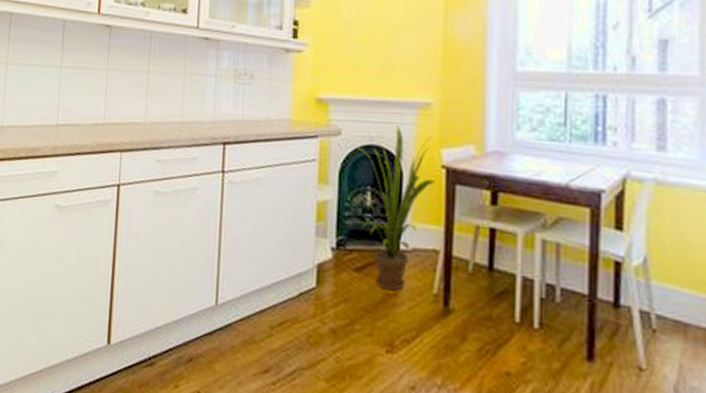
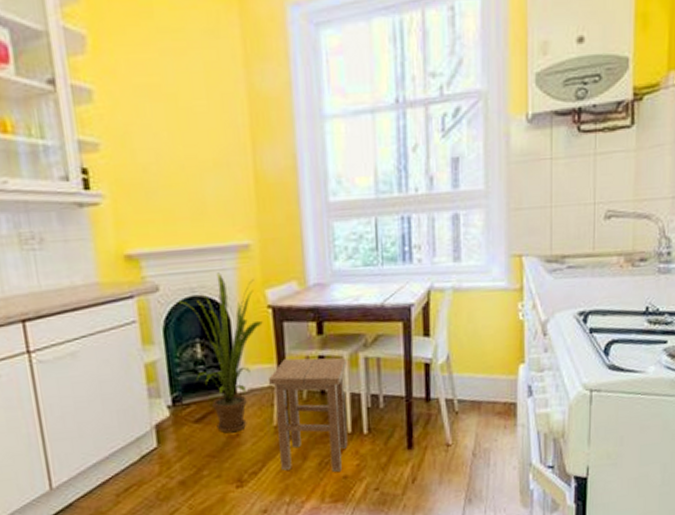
stool: none [434,224,522,367] -> present [269,357,348,473]

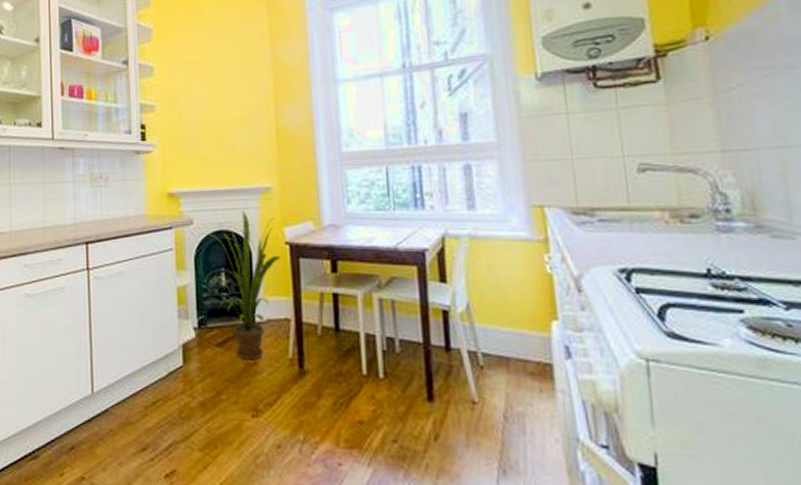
stool: present [269,357,348,473] -> none [285,293,363,416]

